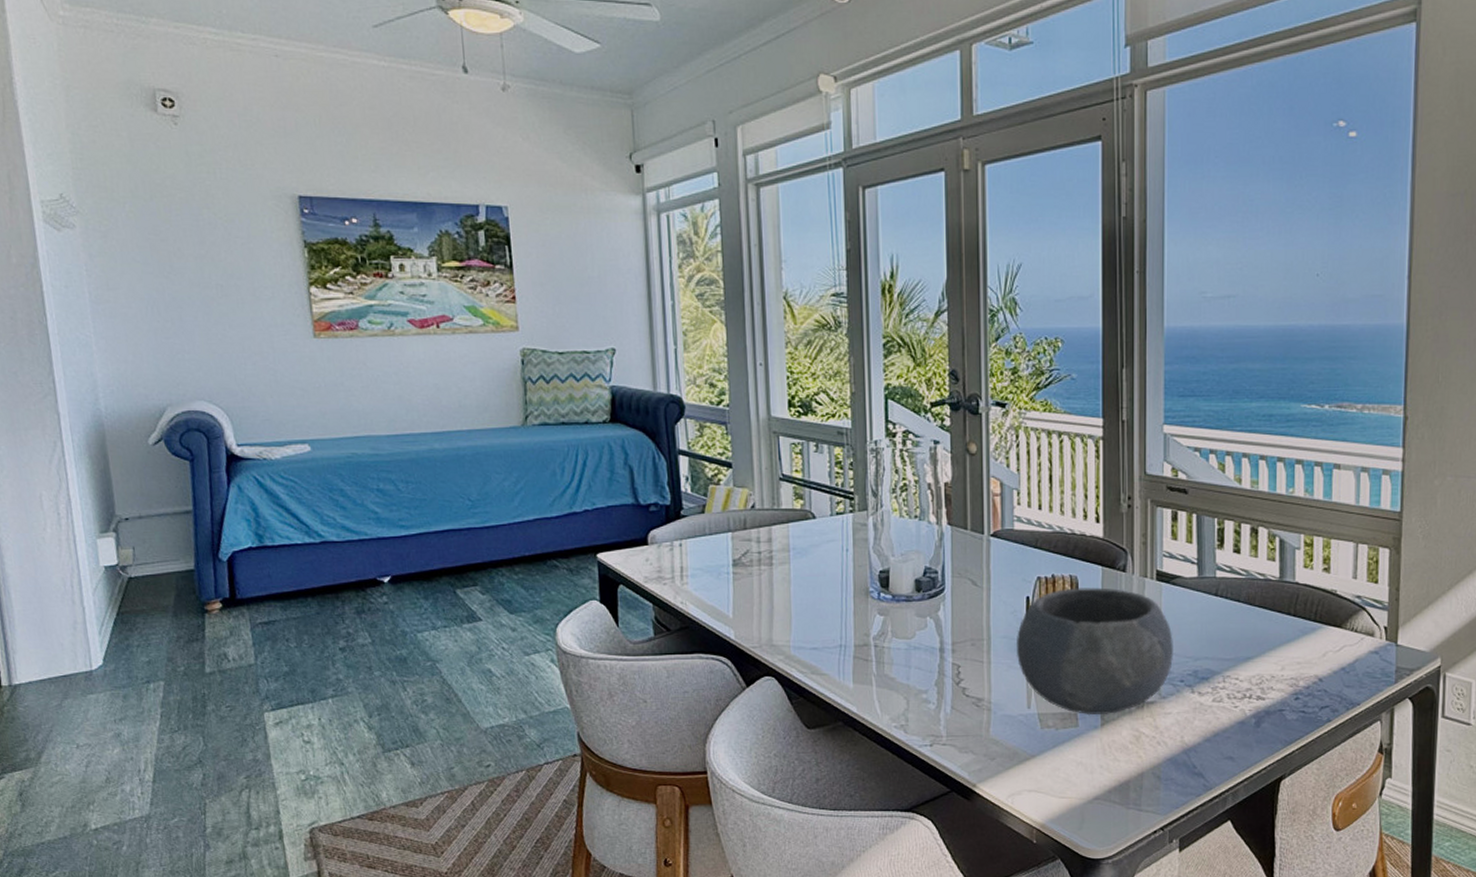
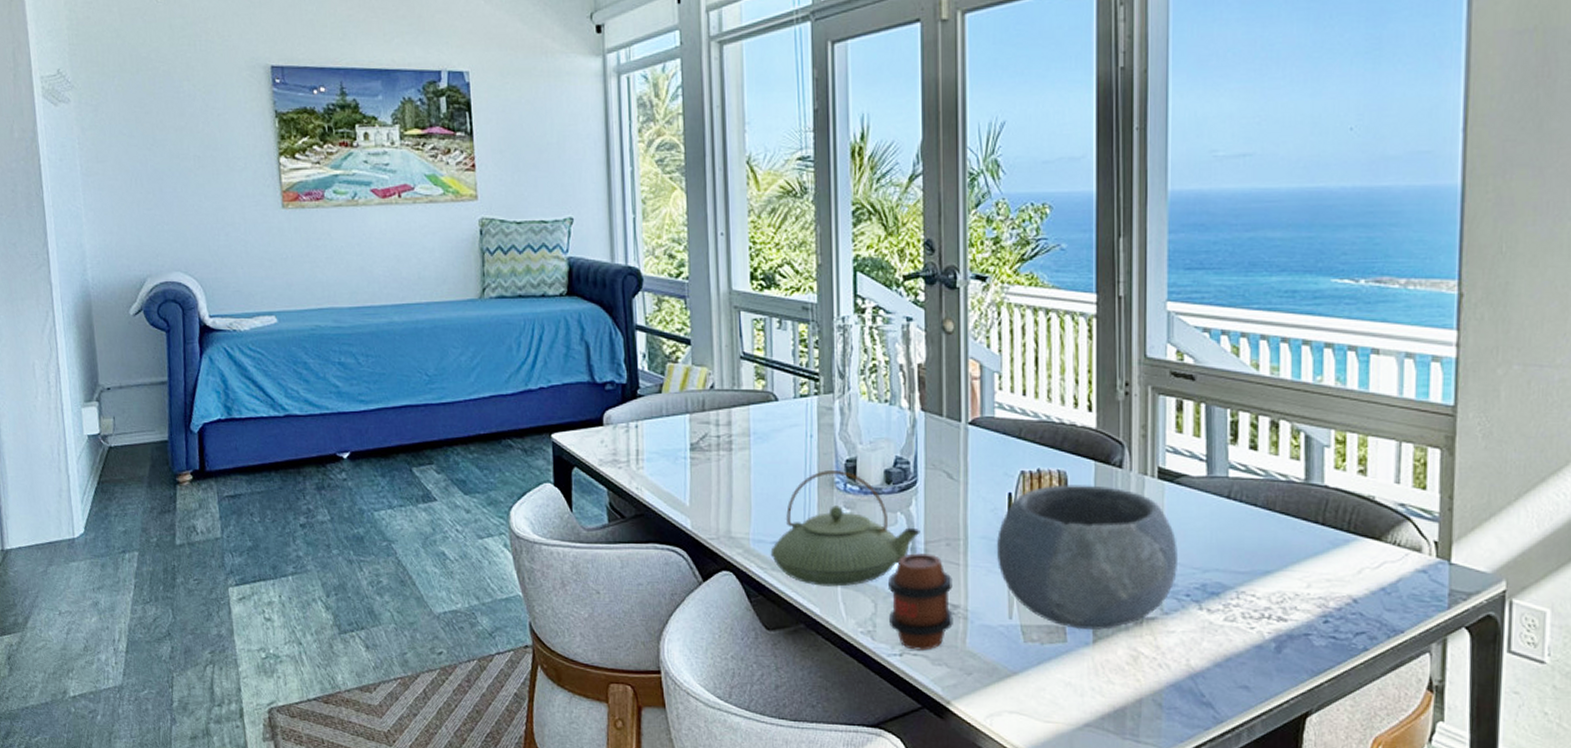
teapot: none [810,581,948,687] -> present [770,471,920,587]
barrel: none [919,652,978,740] -> present [889,552,953,651]

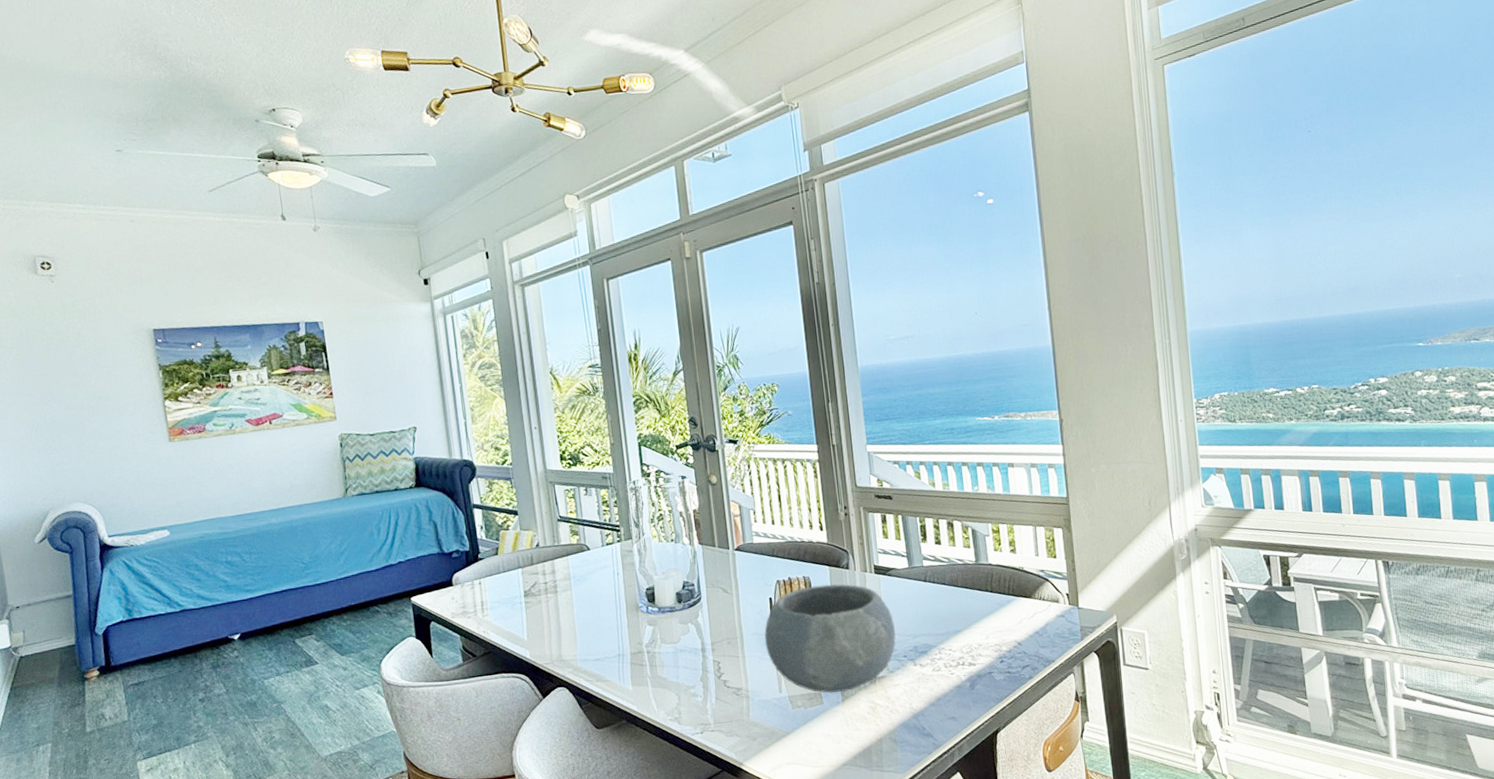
teapot: present [770,471,920,587] -> none [594,597,708,689]
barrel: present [889,552,953,651] -> none [687,651,739,727]

